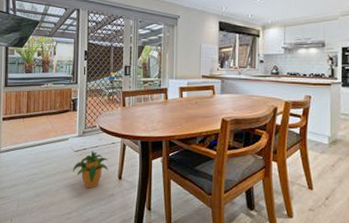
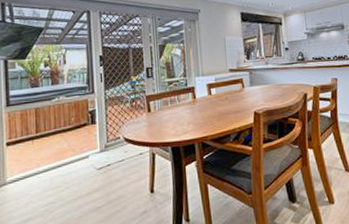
potted plant: present [72,151,109,188] -> none [96,166,139,209]

